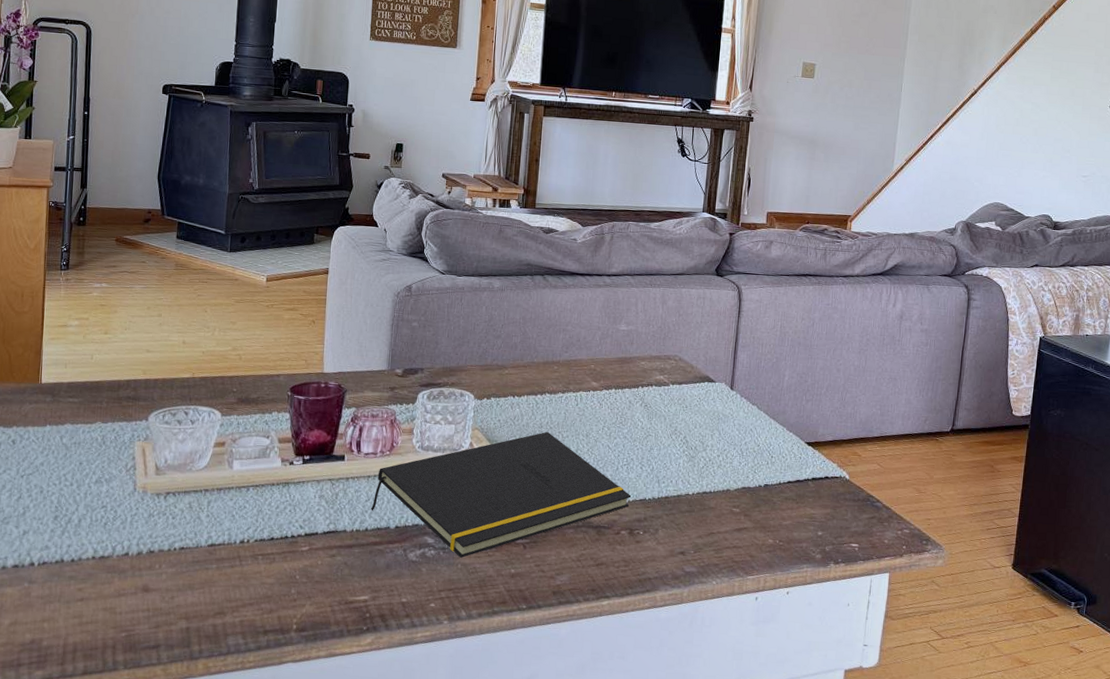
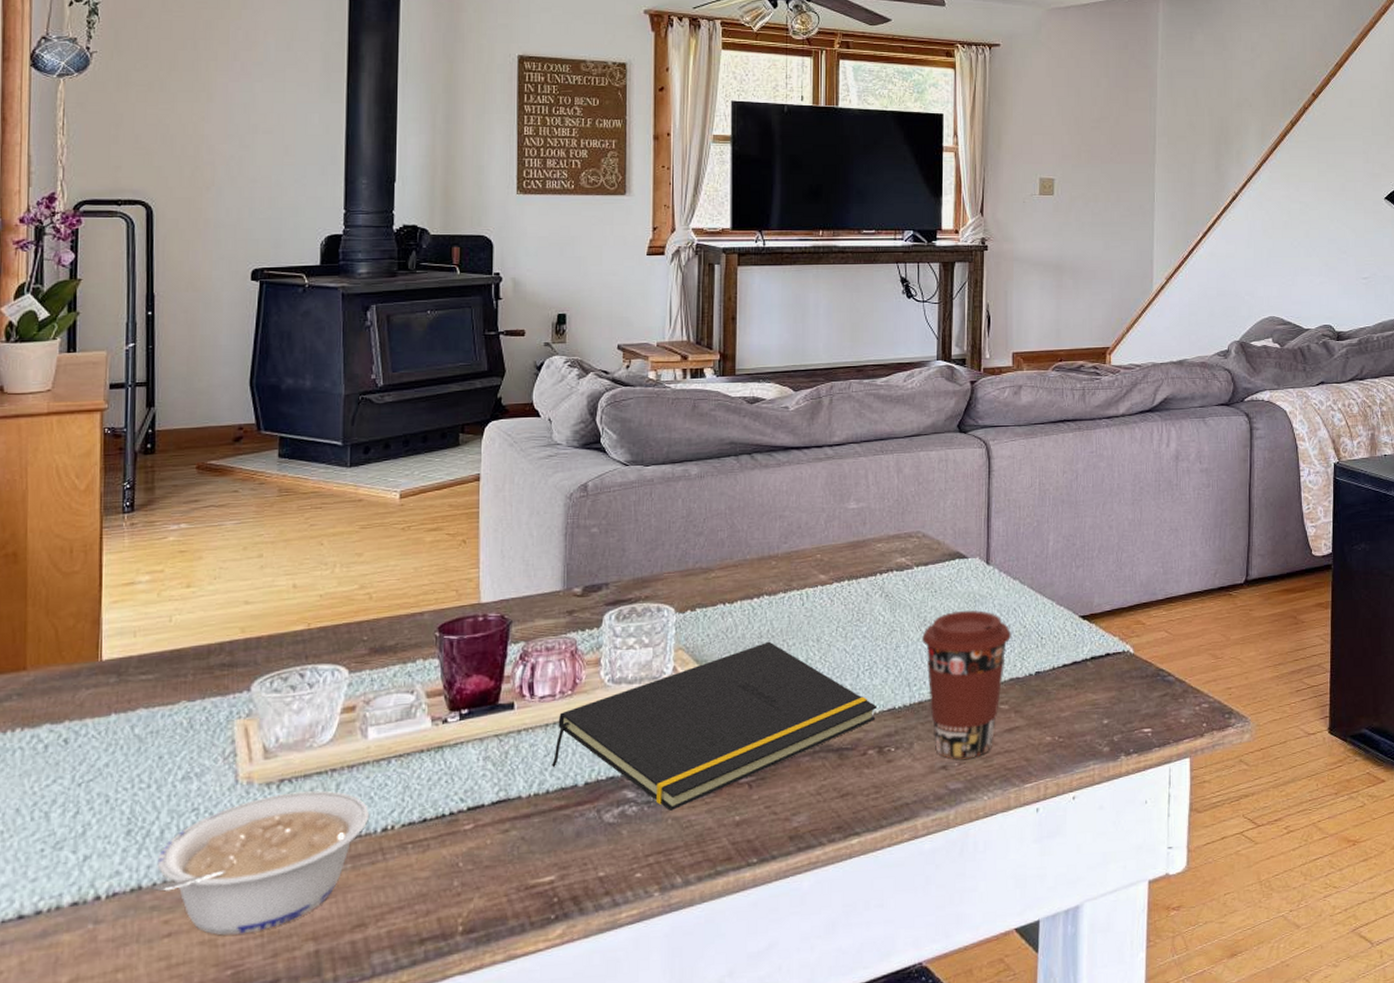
legume: none [69,503,232,607] -> present [149,790,370,936]
coffee cup: none [672,426,747,549] -> present [922,610,1012,759]

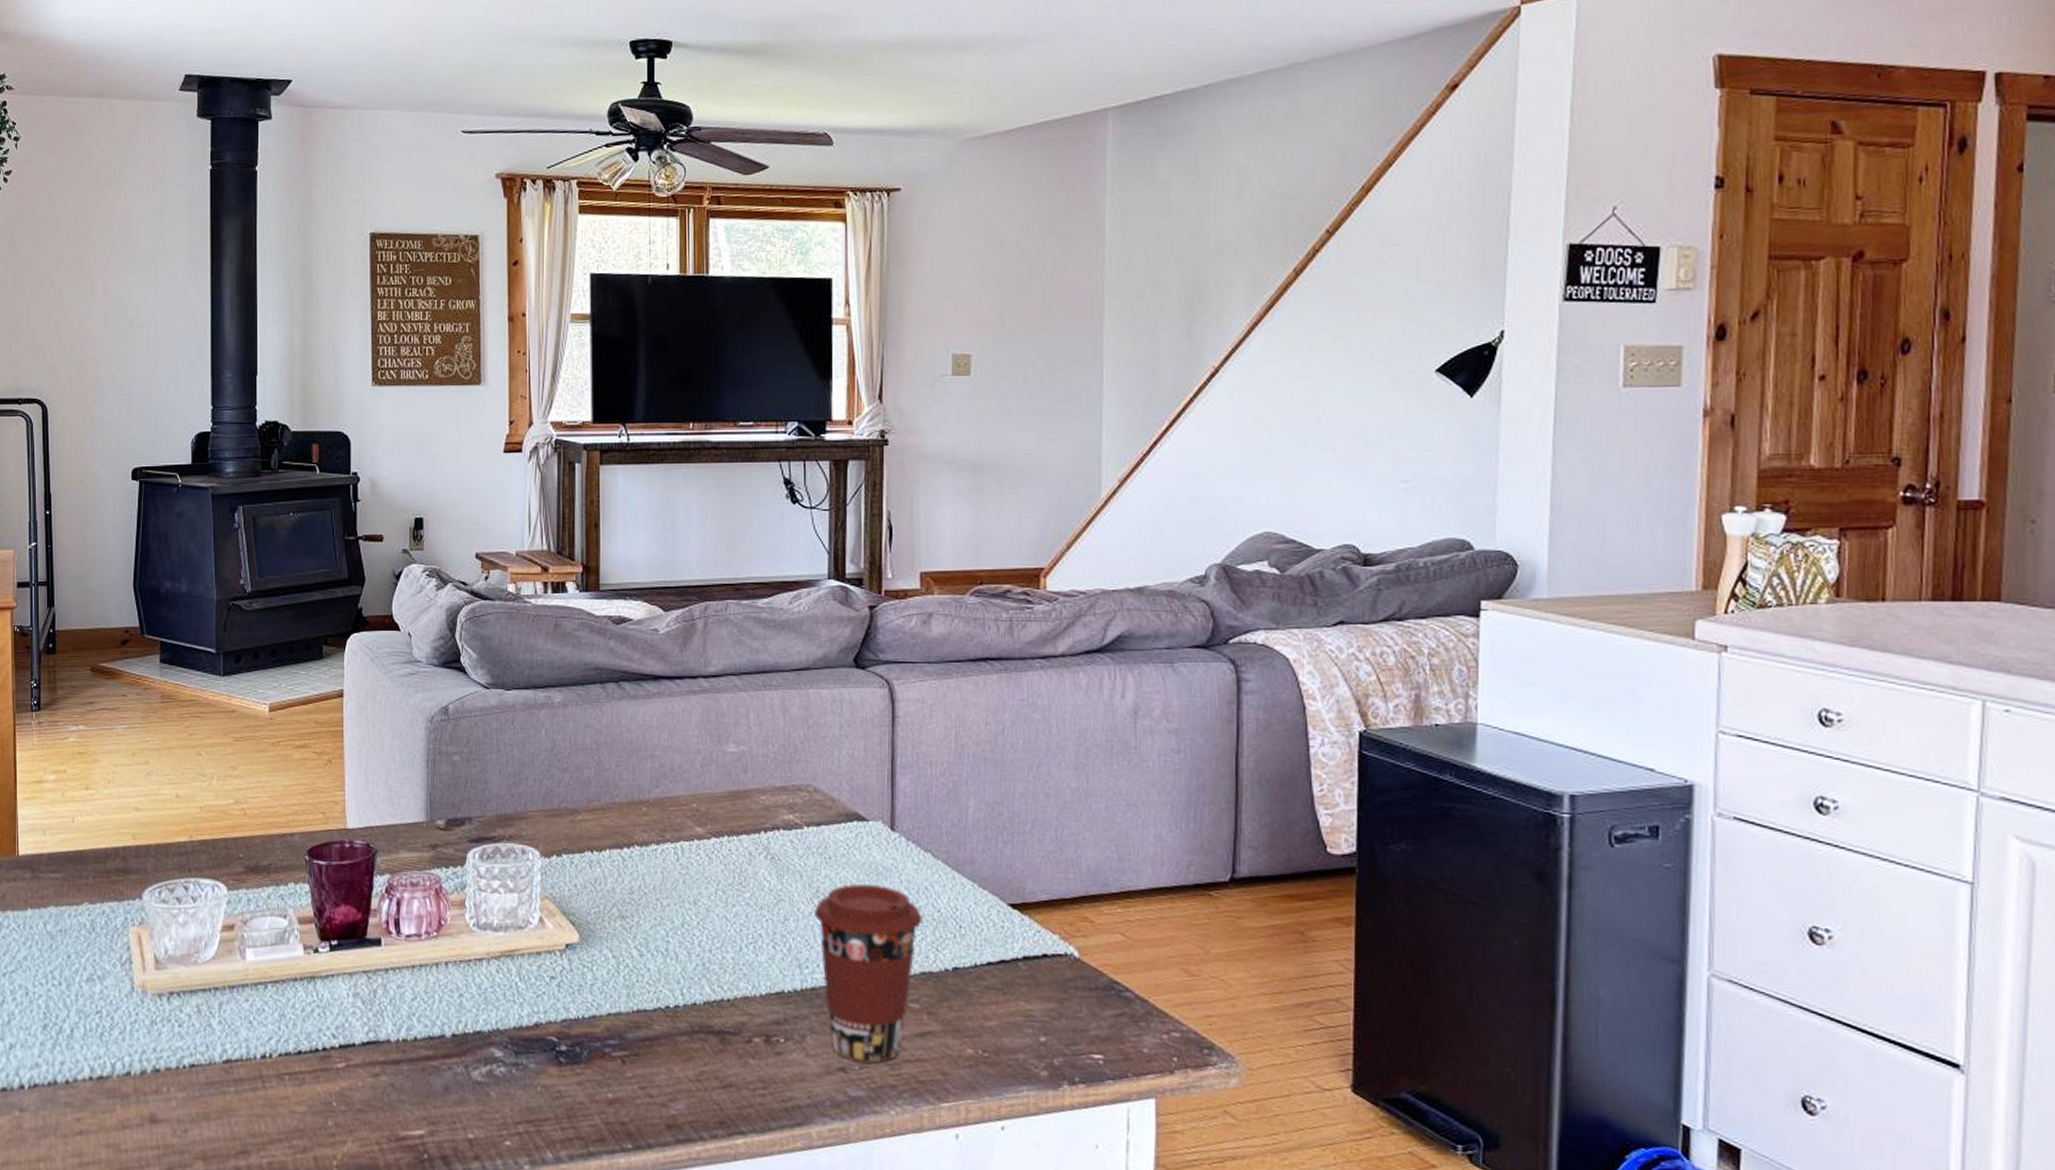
legume: present [149,790,370,936] -> none [63,1006,250,1143]
notepad: present [552,641,877,811] -> none [419,899,763,1077]

